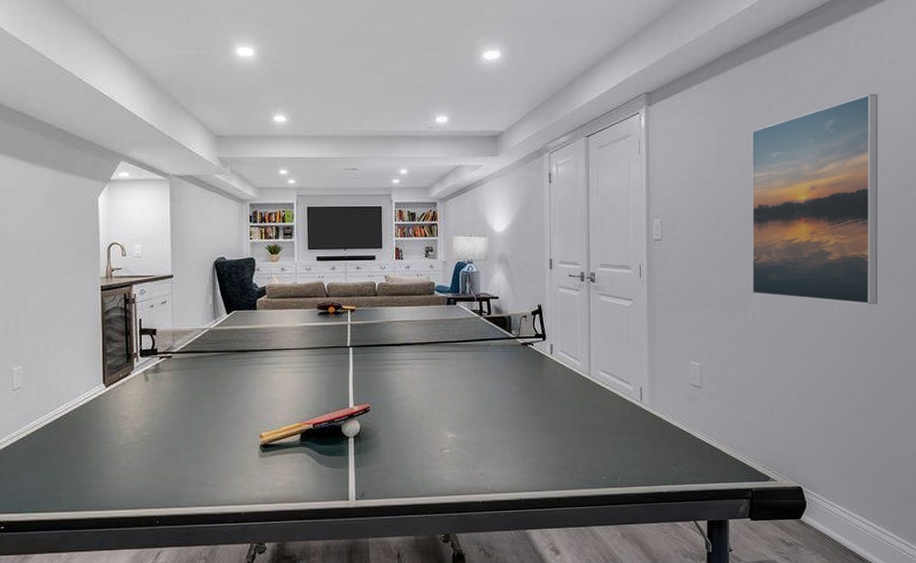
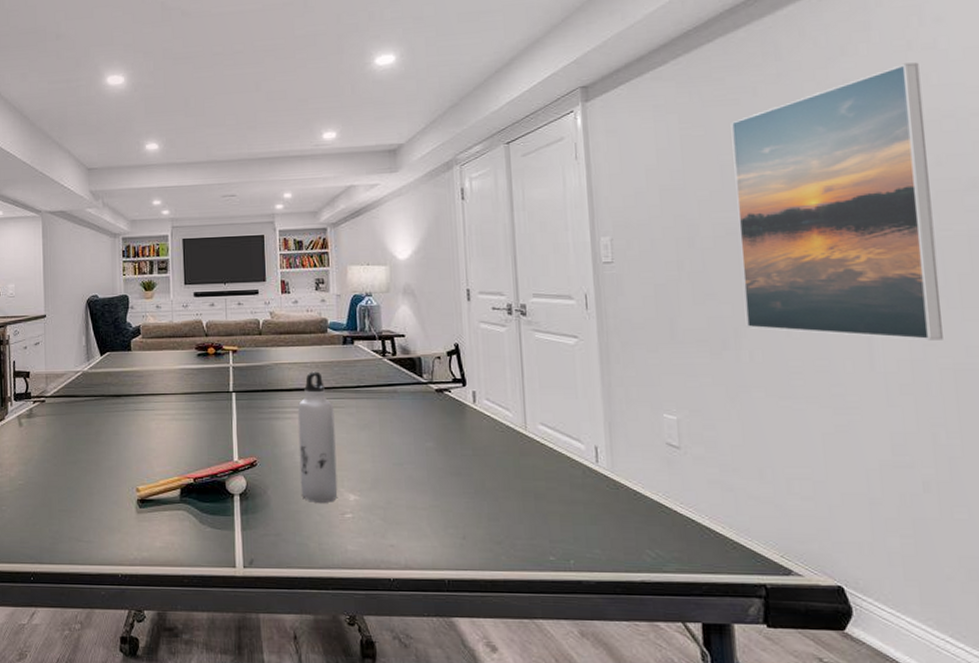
water bottle: none [406,328,438,441] -> present [297,371,338,503]

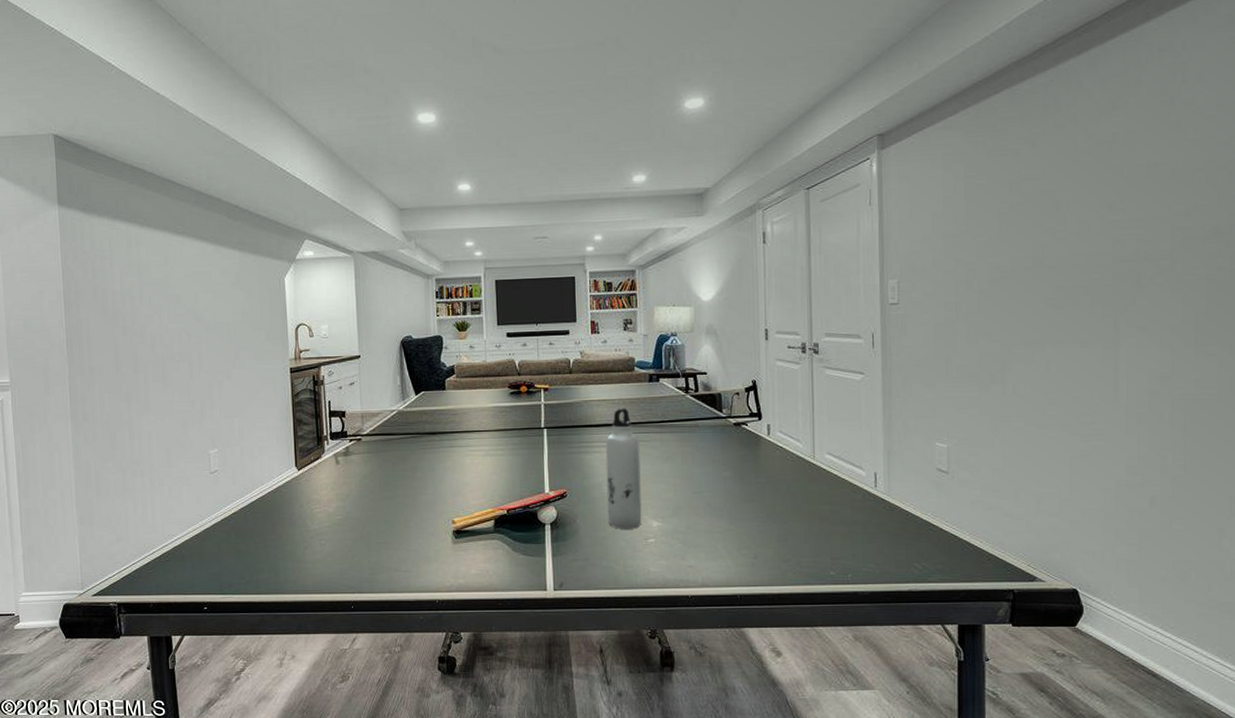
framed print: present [730,62,943,341] -> none [1011,117,1179,374]

